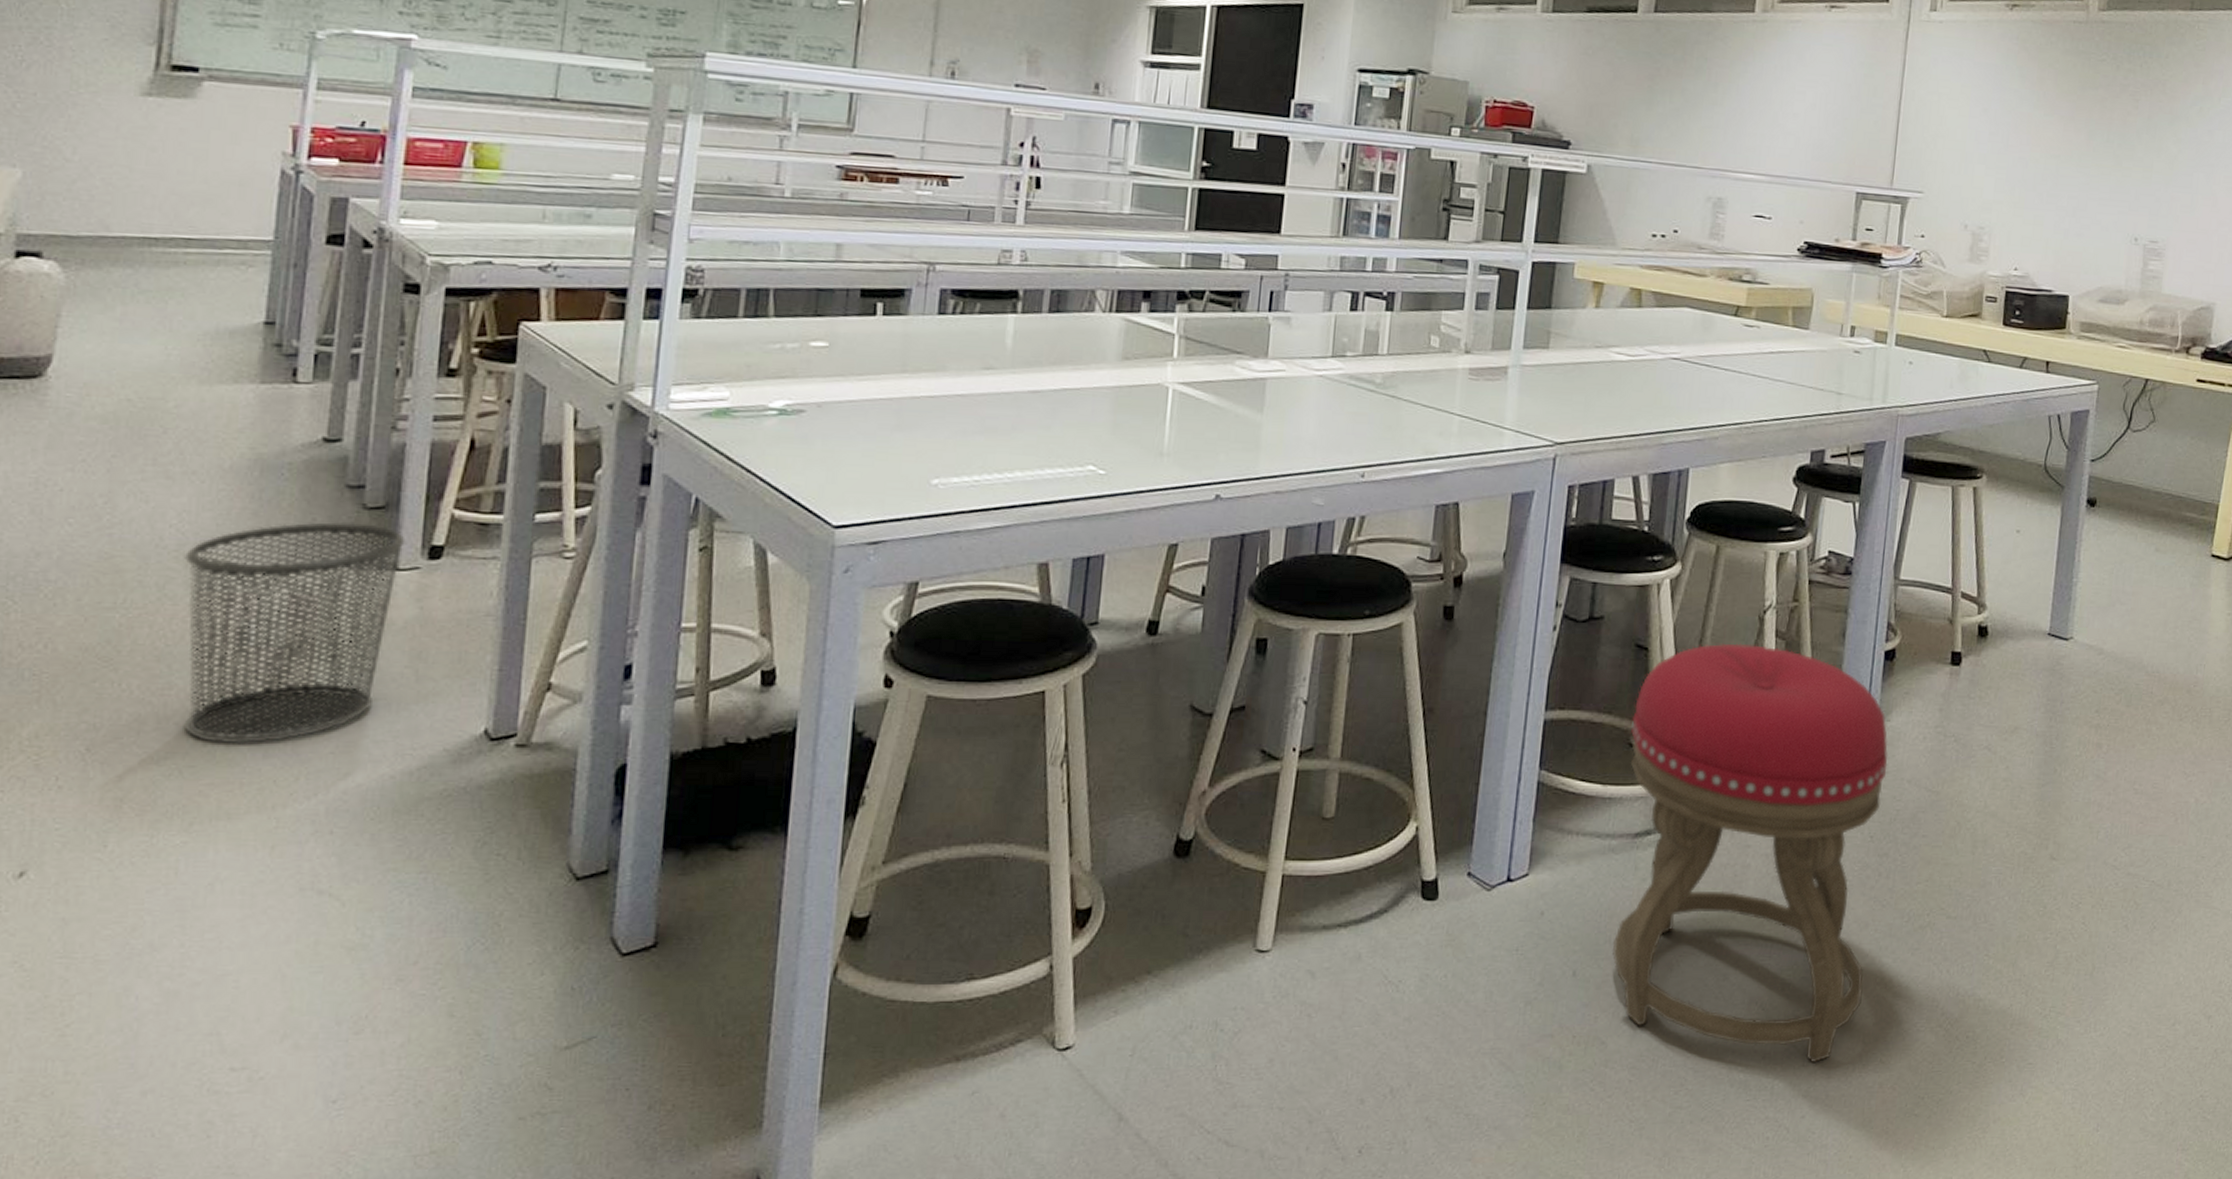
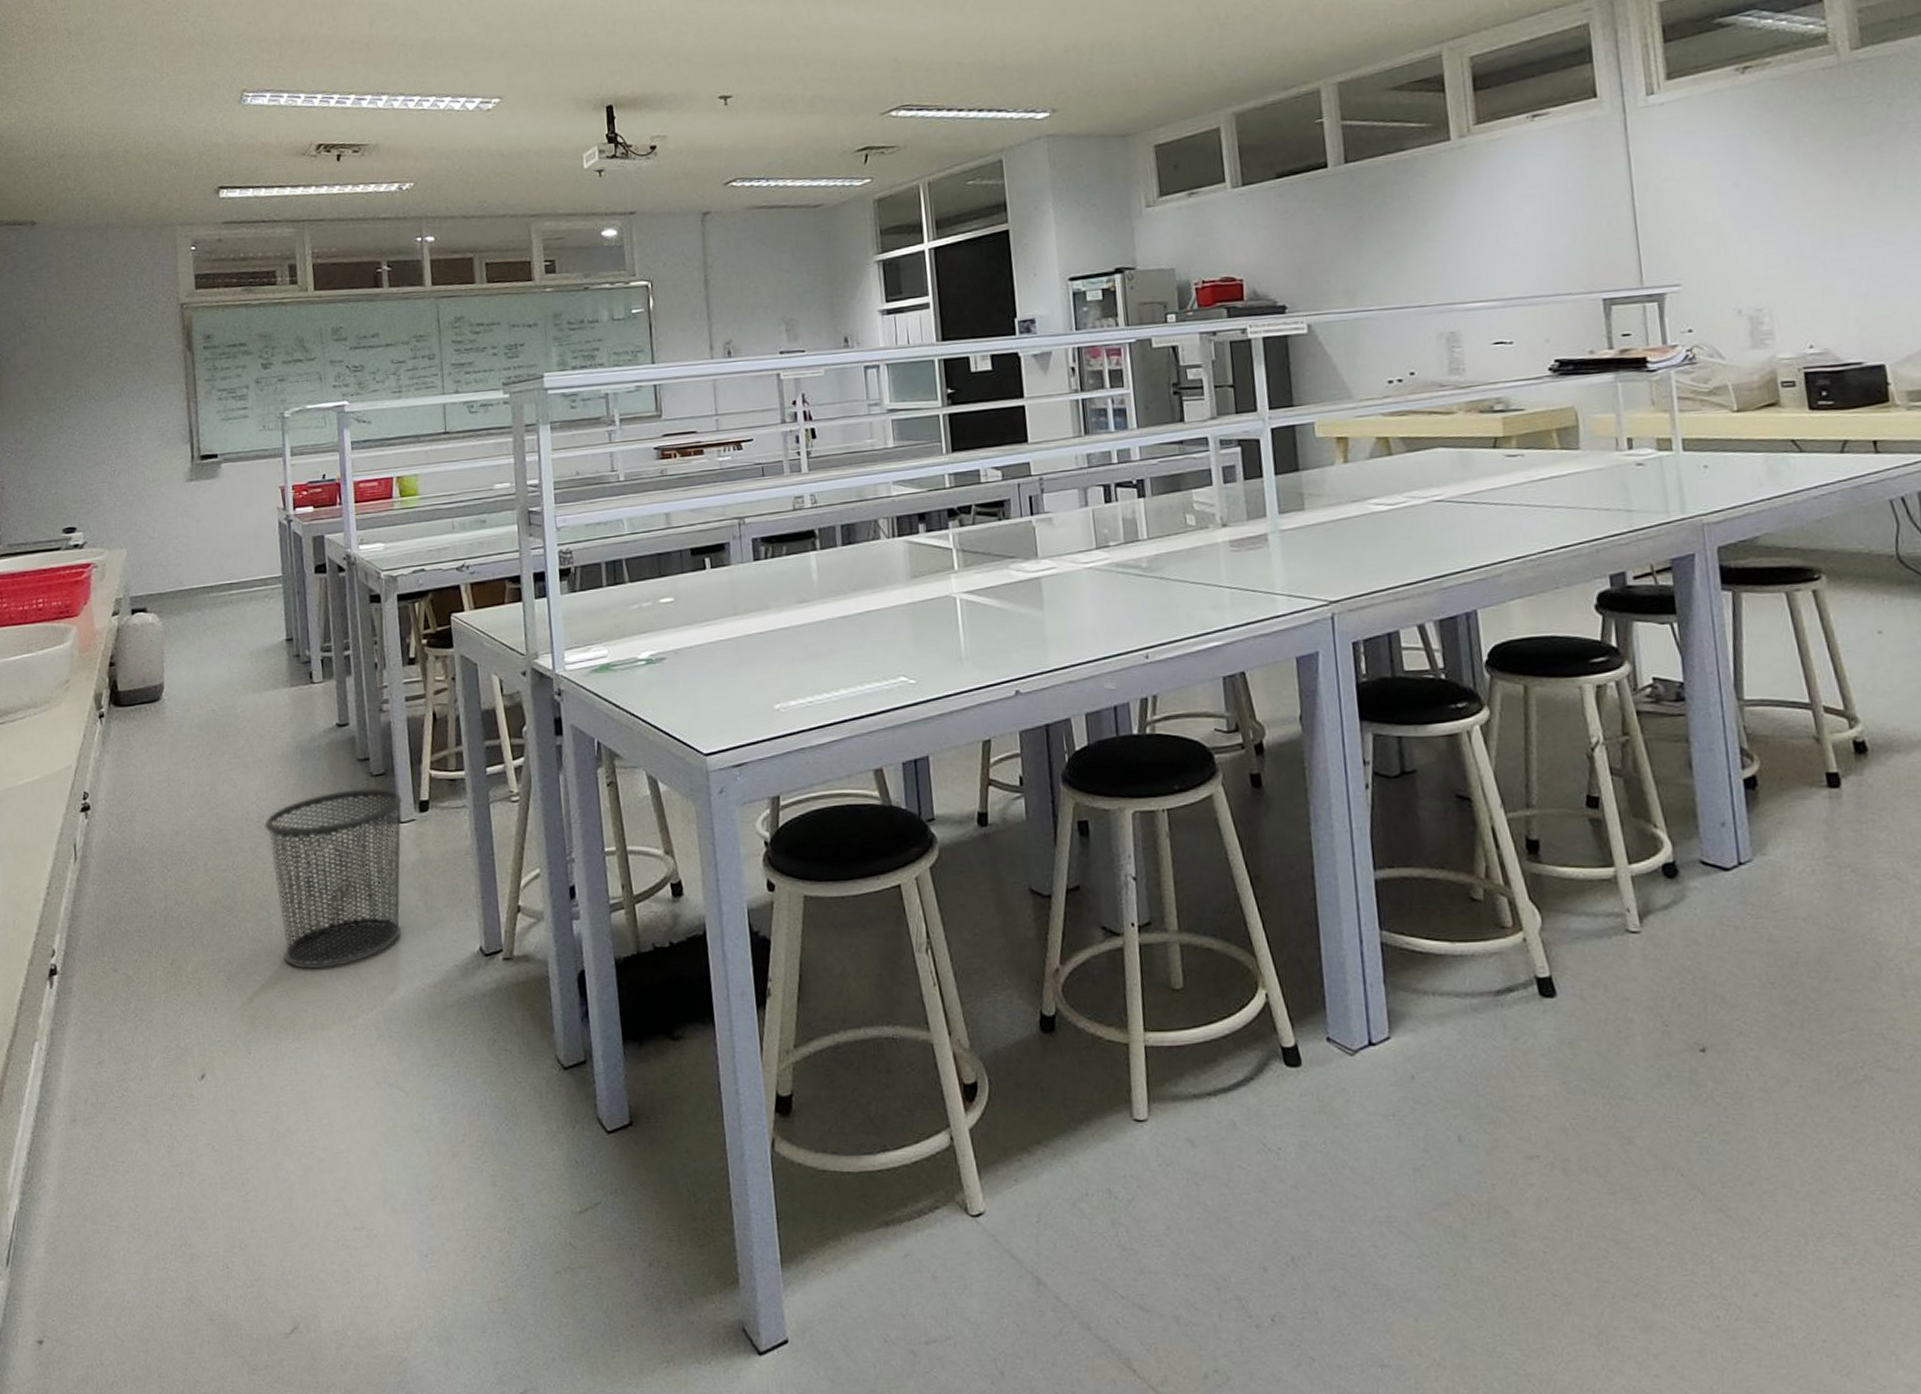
stool: present [1612,643,1888,1062] -> none [1468,785,1800,1234]

